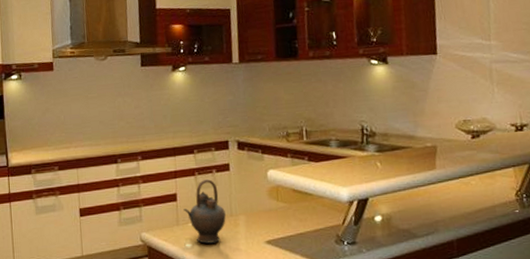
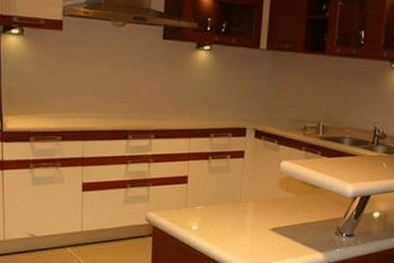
teapot: present [183,179,226,244] -> none [193,165,235,227]

